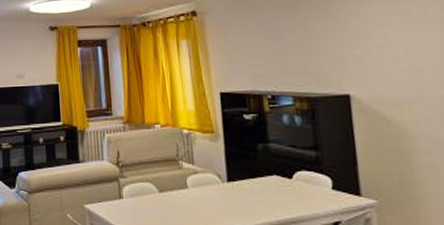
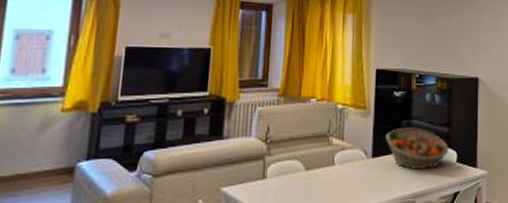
fruit basket: none [240,151,321,195] -> present [385,127,449,169]

